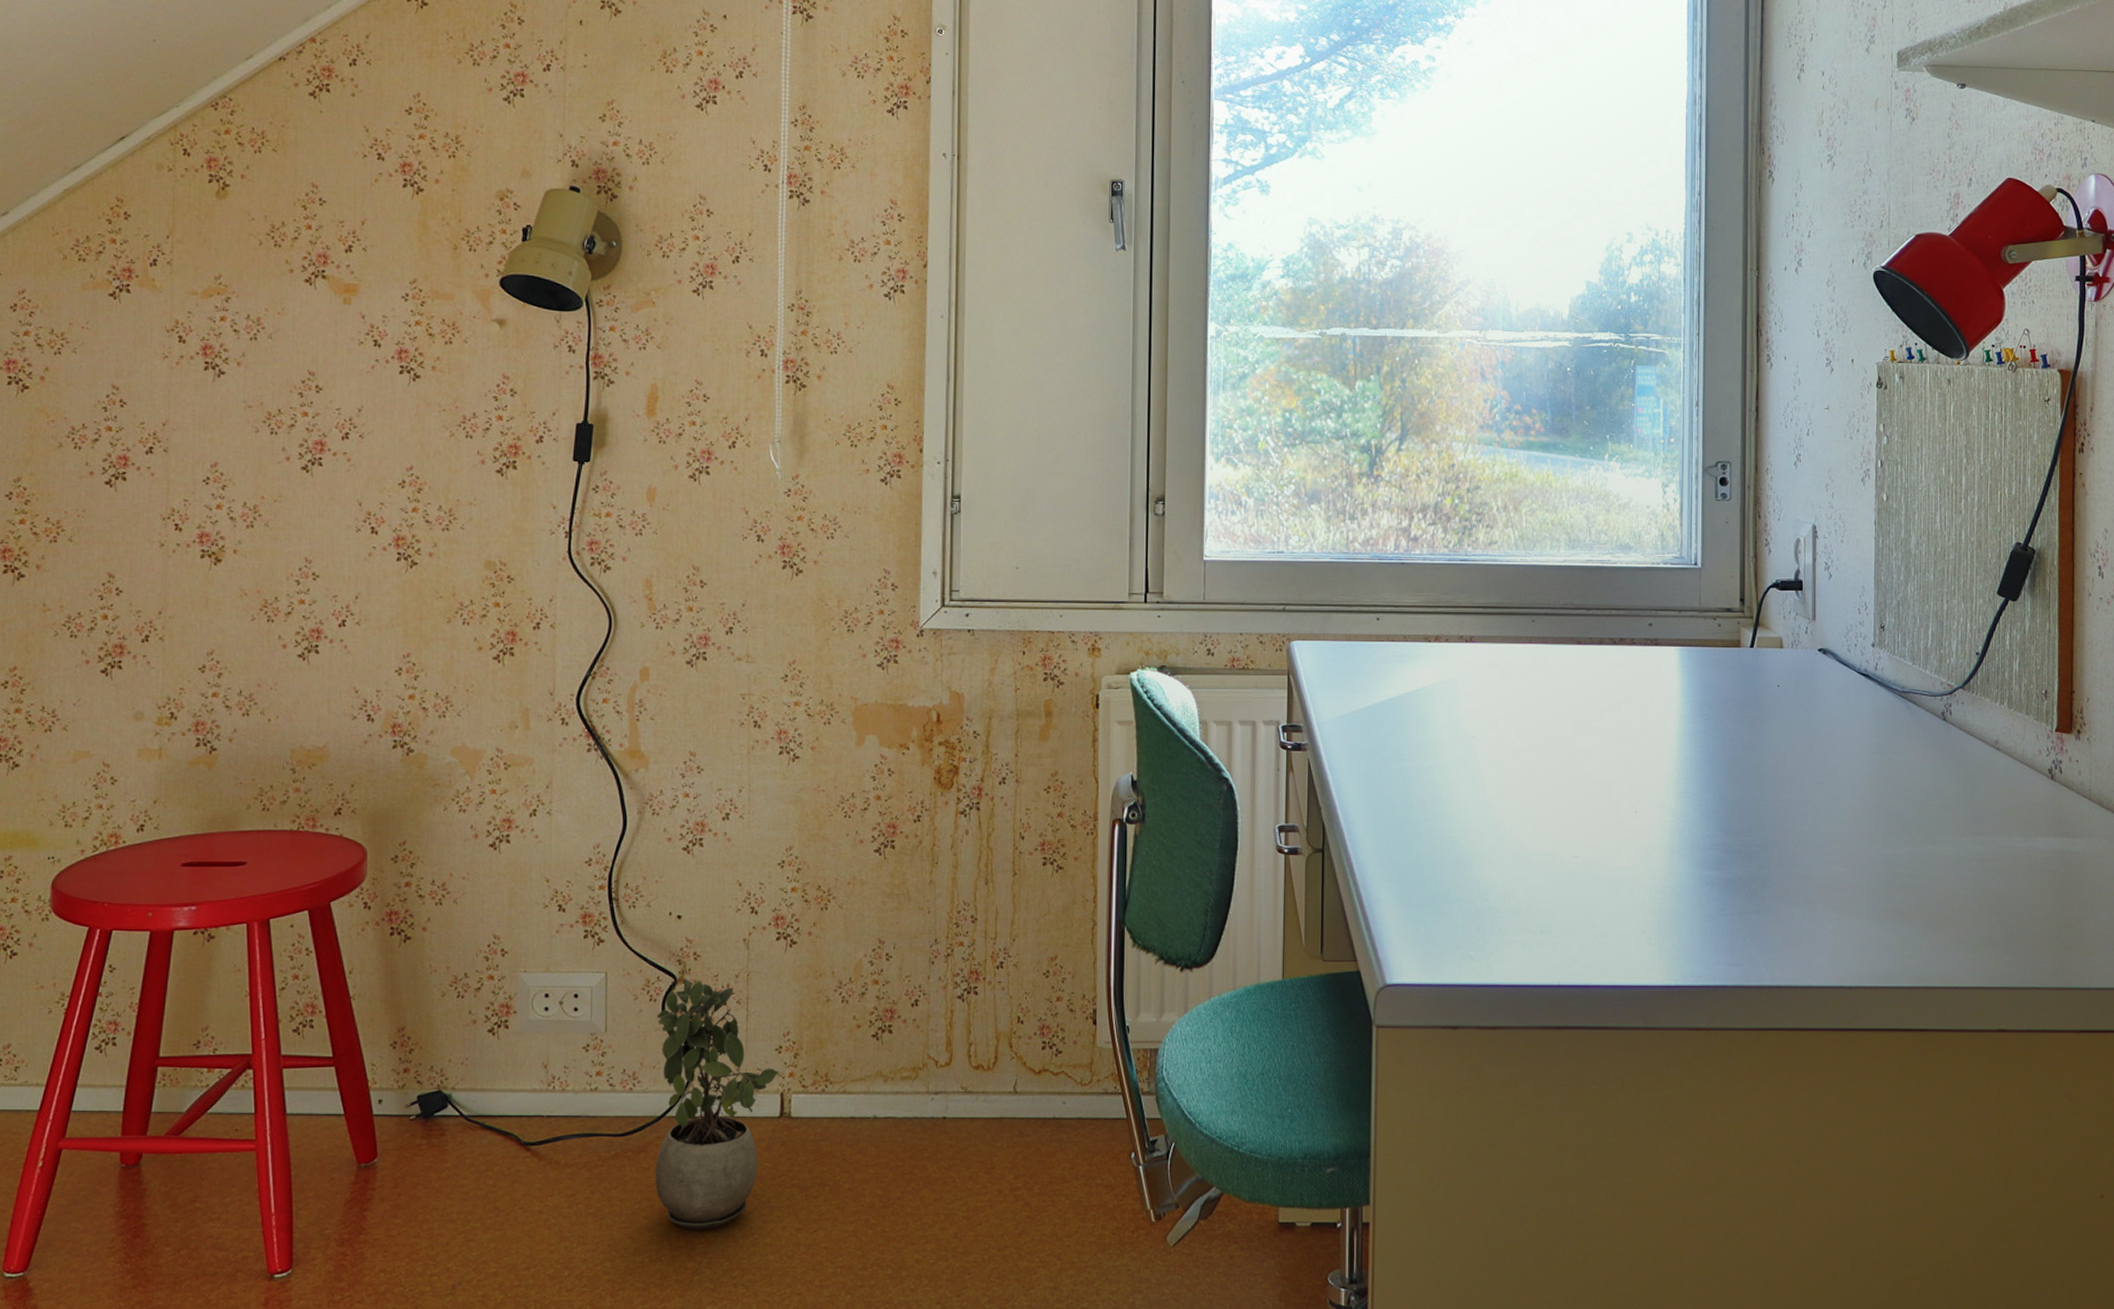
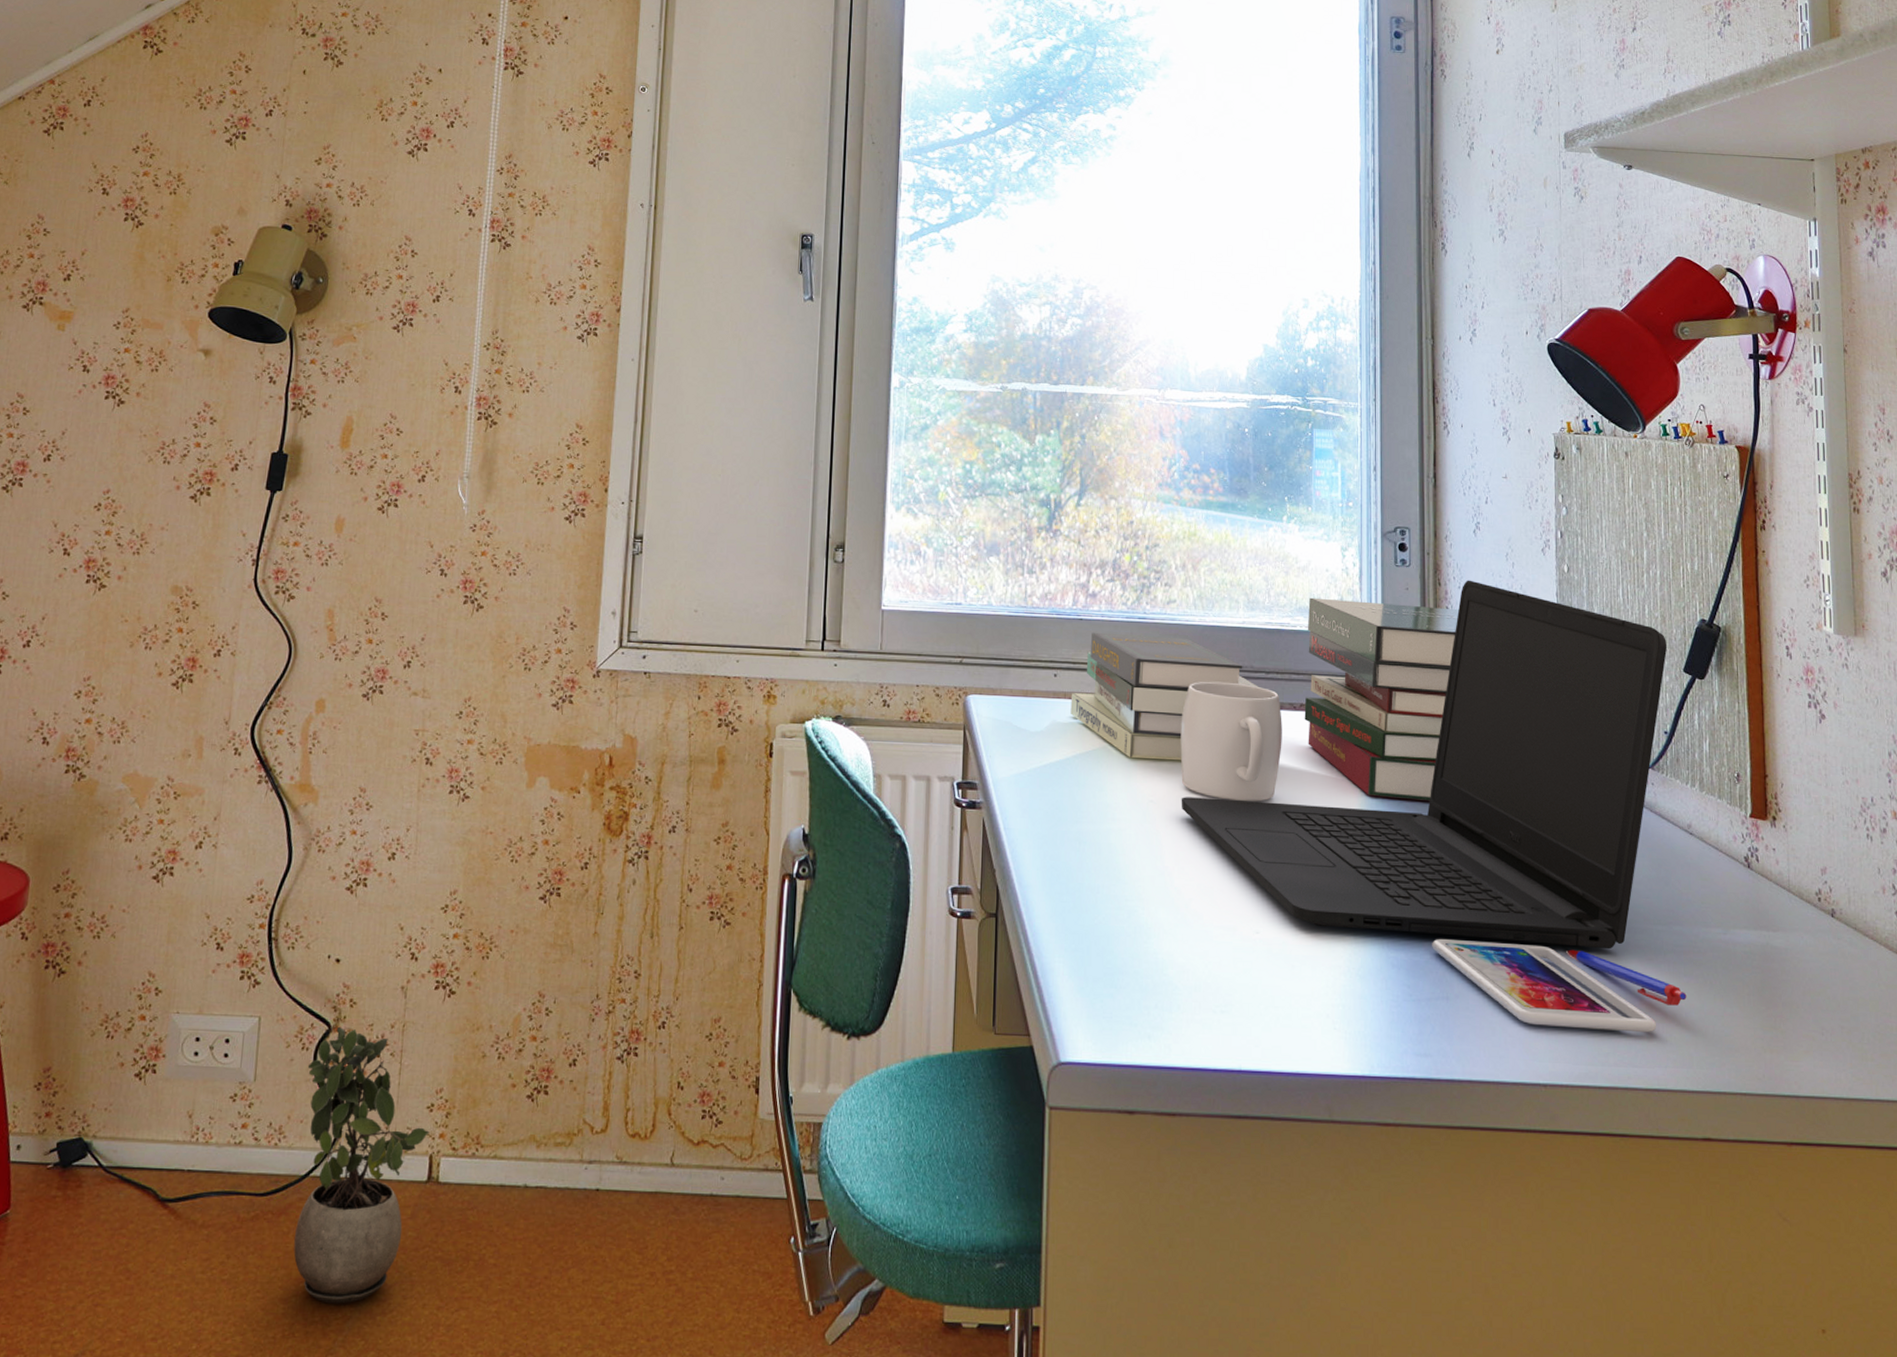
books: none [1393,575,1579,698] -> present [1070,632,1258,761]
laptop: none [1502,511,1982,861] -> present [1181,580,1668,950]
mug: none [1502,619,1602,734] -> present [1180,681,1282,802]
books: none [1624,534,1779,727] -> present [1304,597,1460,801]
smartphone: none [1745,856,1958,936] -> present [1432,938,1657,1033]
pen: none [1874,861,1988,910] -> present [1566,949,1687,1006]

